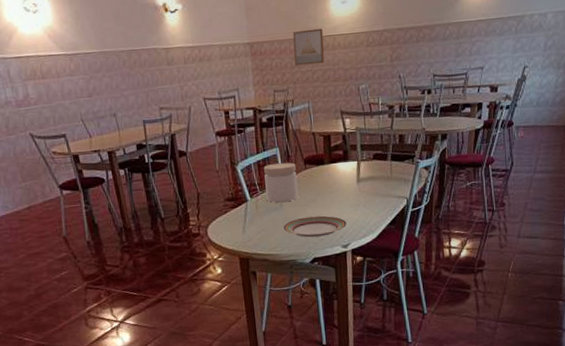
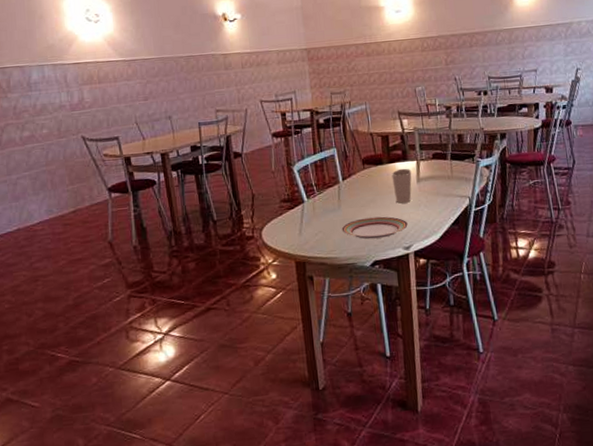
jar: present [264,162,298,203] -> none [321,162,357,204]
wall art: present [293,28,325,66] -> none [349,35,381,70]
cup: none [332,168,352,203] -> present [391,168,412,204]

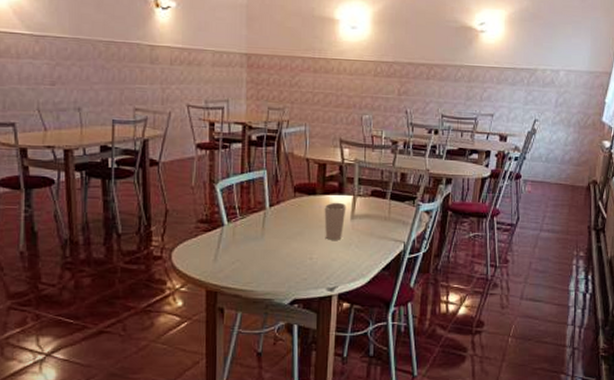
plate: present [341,216,408,240] -> none [262,251,335,275]

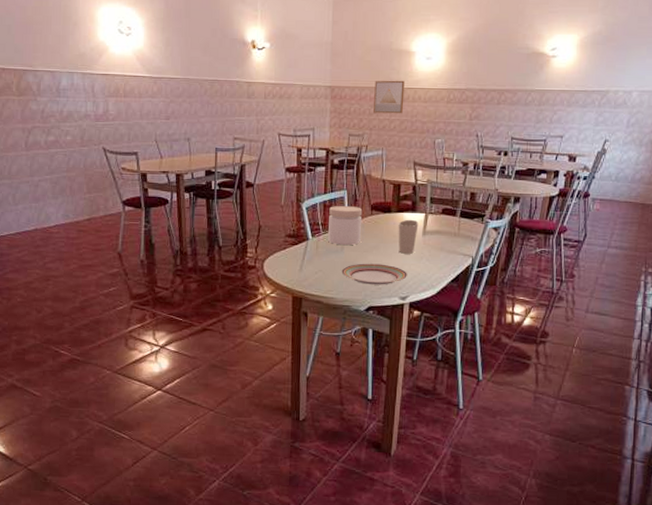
jar: none [246,186,285,232] -> present [328,205,363,246]
plate: none [262,251,335,275] -> present [341,263,407,285]
wall art: none [295,49,329,87] -> present [373,80,405,114]

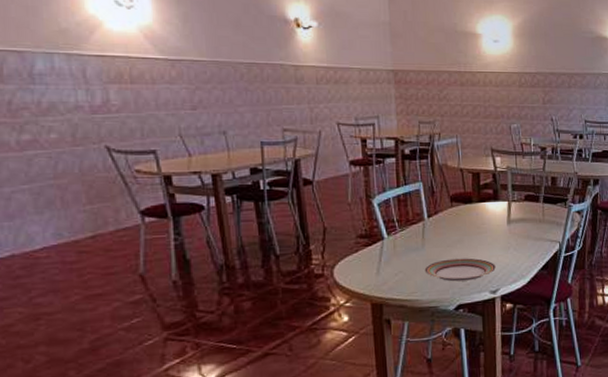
jar: present [328,205,363,246] -> none [404,198,443,242]
wall art: present [373,80,405,114] -> none [441,63,475,99]
cup: present [398,219,419,254] -> none [481,208,503,245]

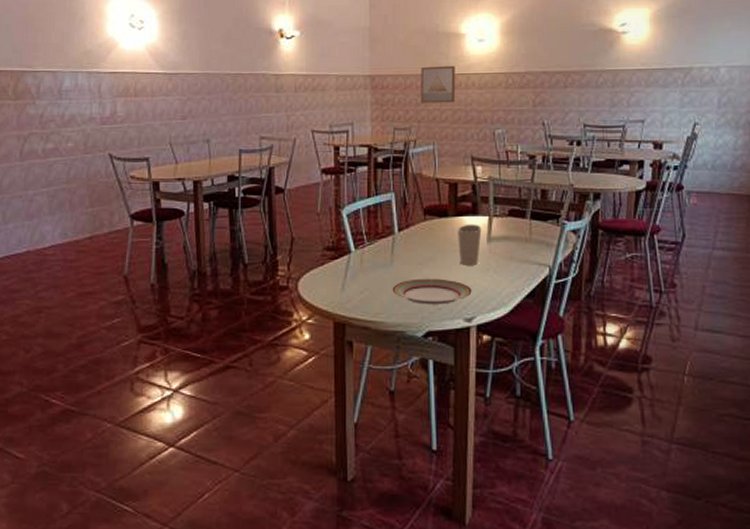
wall art: none [441,63,475,99] -> present [421,65,456,104]
cup: none [481,208,503,245] -> present [457,224,482,265]

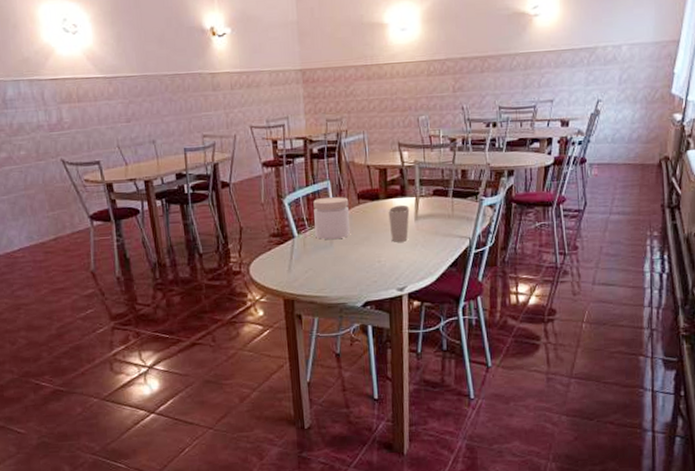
jar: none [374,210,414,258] -> present [313,196,350,240]
plate: present [392,278,472,305] -> none [333,255,403,279]
wall art: present [421,65,456,104] -> none [348,56,382,95]

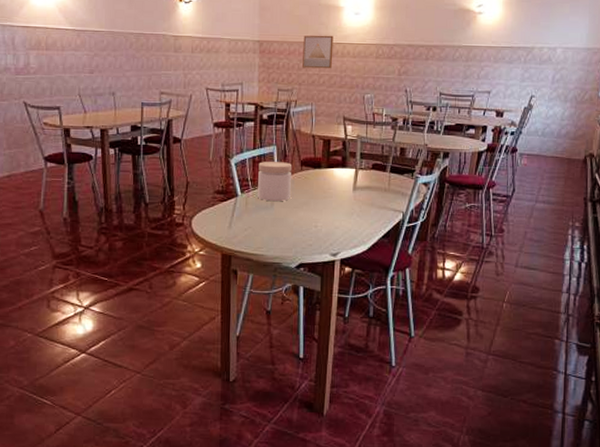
wall art: none [348,56,382,95] -> present [302,35,334,69]
cup: present [388,204,410,242] -> none [328,175,349,210]

